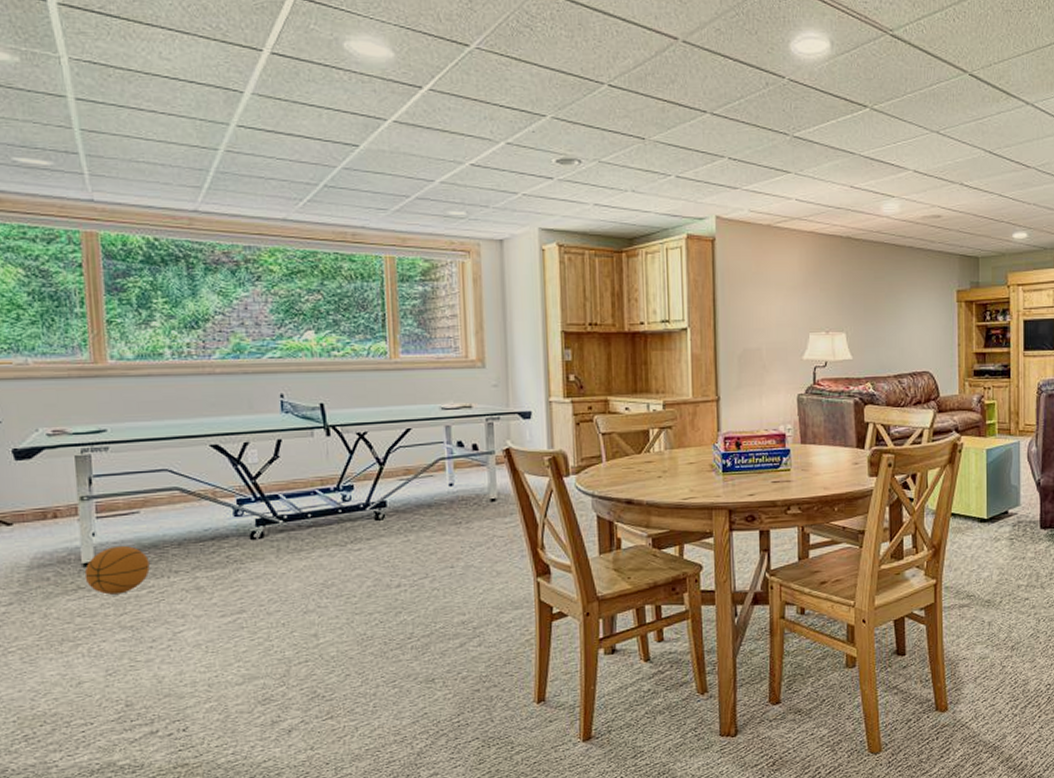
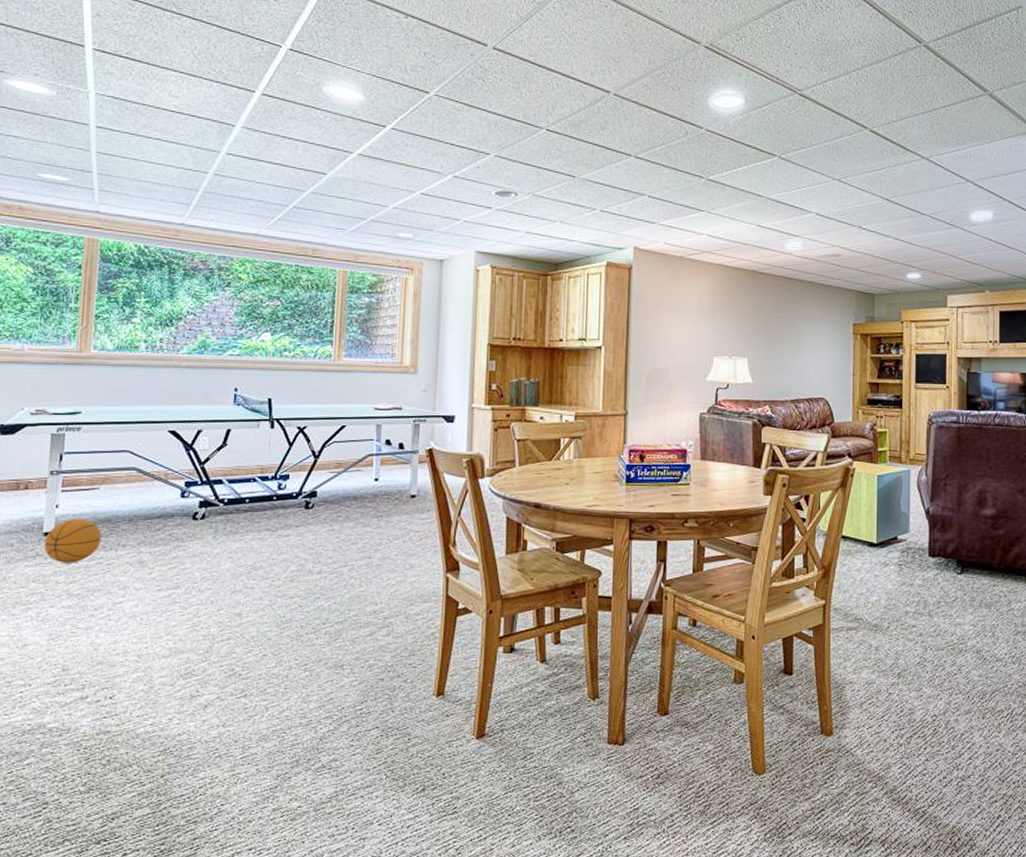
books: none [587,365,625,398] -> present [508,377,541,407]

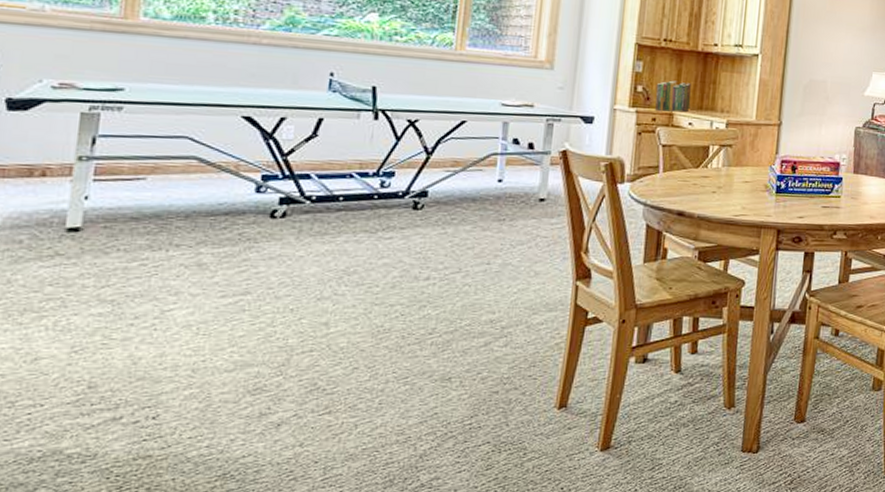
basketball: present [43,518,102,563] -> none [66,212,148,265]

